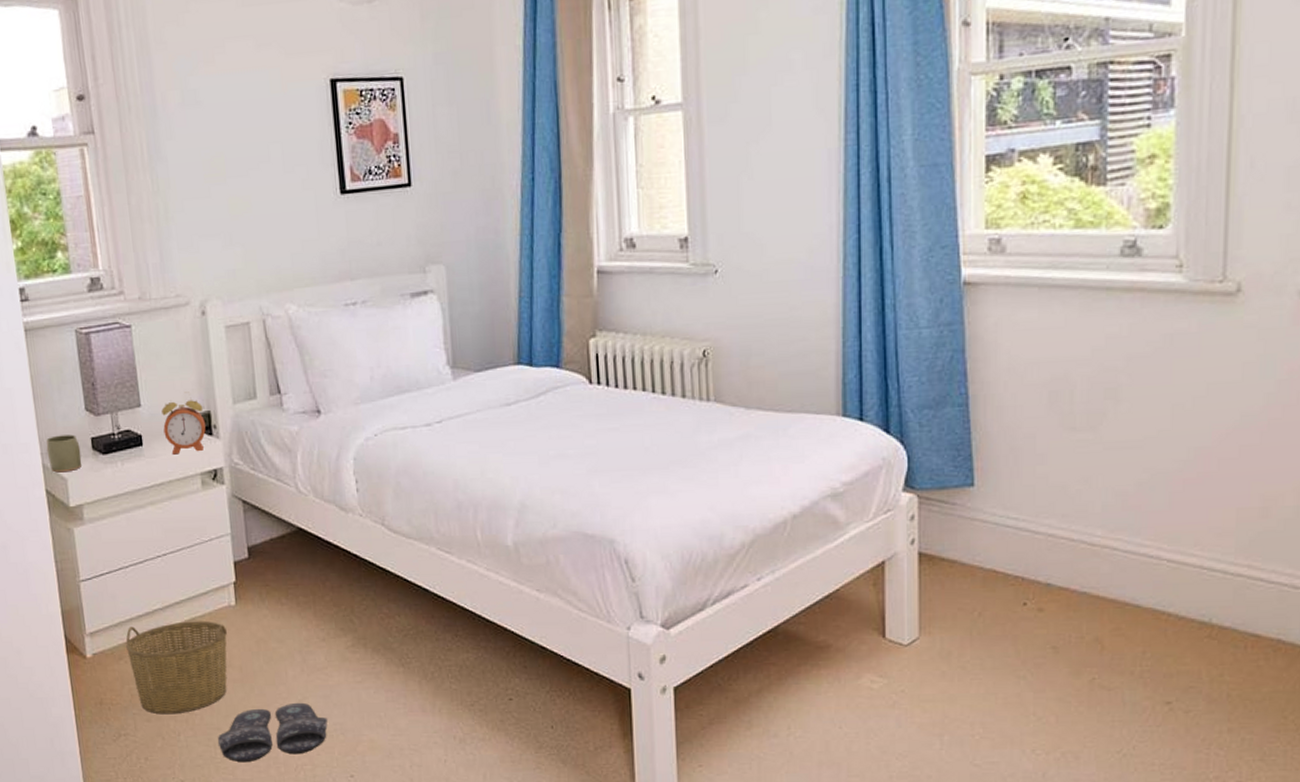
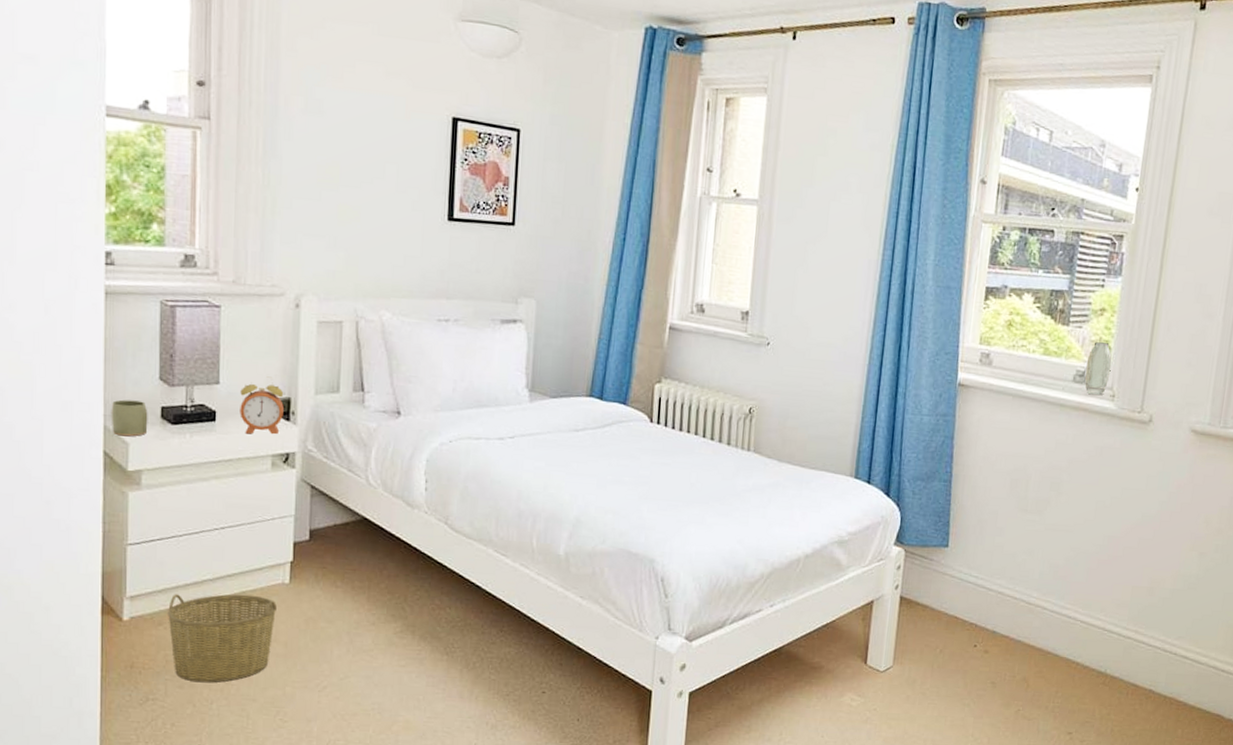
slippers: present [218,702,328,761] -> none [252,680,367,734]
vase: none [1136,198,1174,268] -> present [1085,342,1112,395]

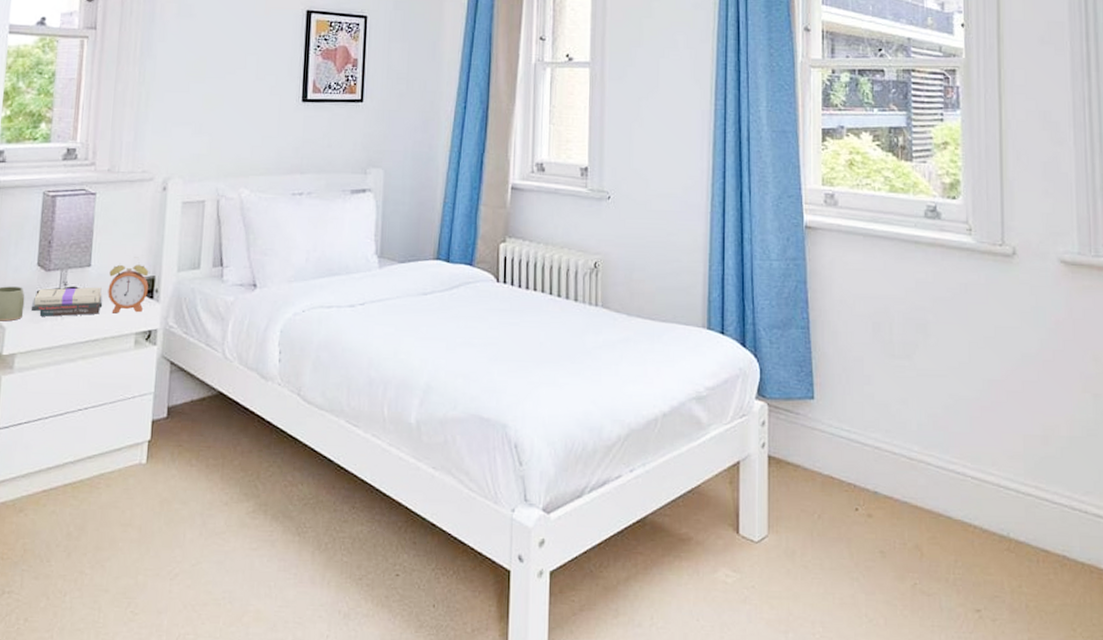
books: none [155,404,235,434] -> present [31,287,103,317]
basket: present [167,594,277,683] -> none [28,476,133,573]
vase: present [1085,342,1112,395] -> none [936,176,963,229]

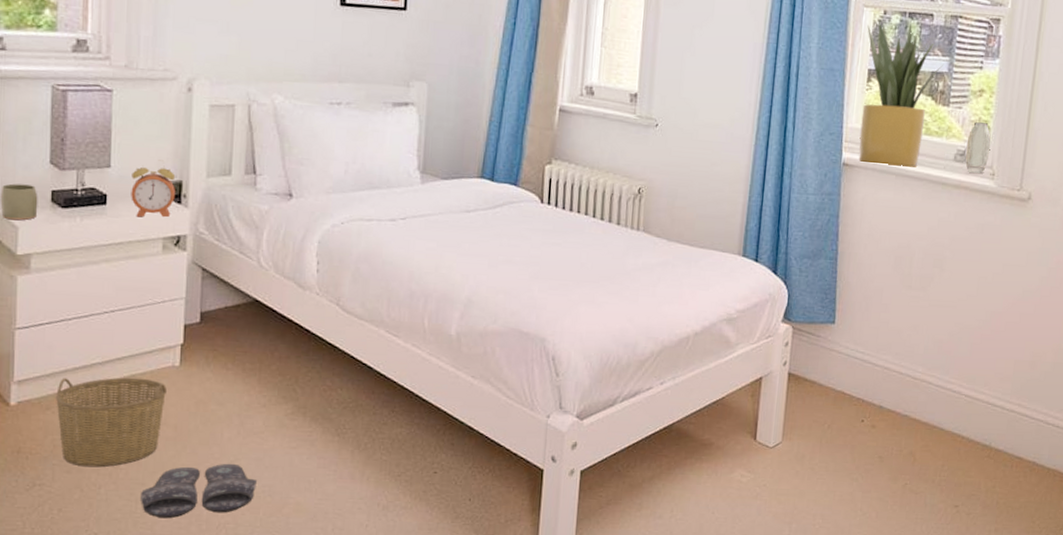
basket: none [28,476,133,573] -> present [55,377,166,467]
books: present [31,287,103,317] -> none [45,188,126,218]
slippers: none [103,567,218,628] -> present [141,463,258,518]
planter: none [816,78,900,227] -> present [859,20,943,167]
vase: none [936,176,963,229] -> present [965,122,992,173]

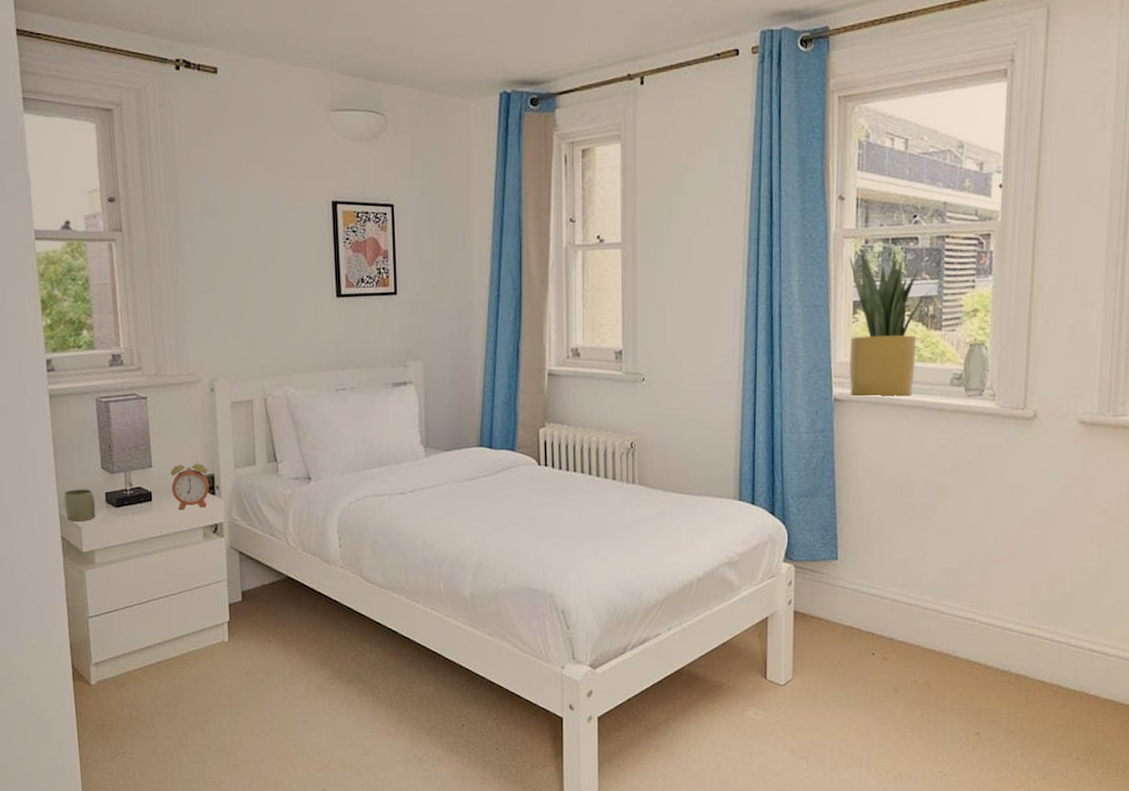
basket: present [55,377,166,467] -> none [127,654,220,735]
slippers: present [141,463,258,518] -> none [207,726,306,777]

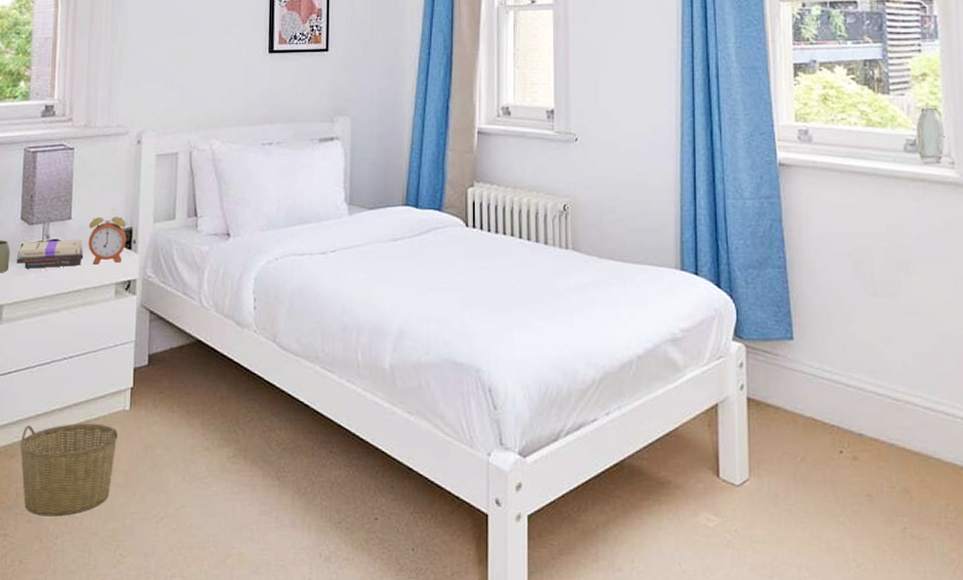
books: none [102,486,169,515] -> present [16,239,84,269]
basket: none [127,654,220,735] -> present [19,423,118,517]
planter: present [849,247,932,397] -> none [786,11,876,162]

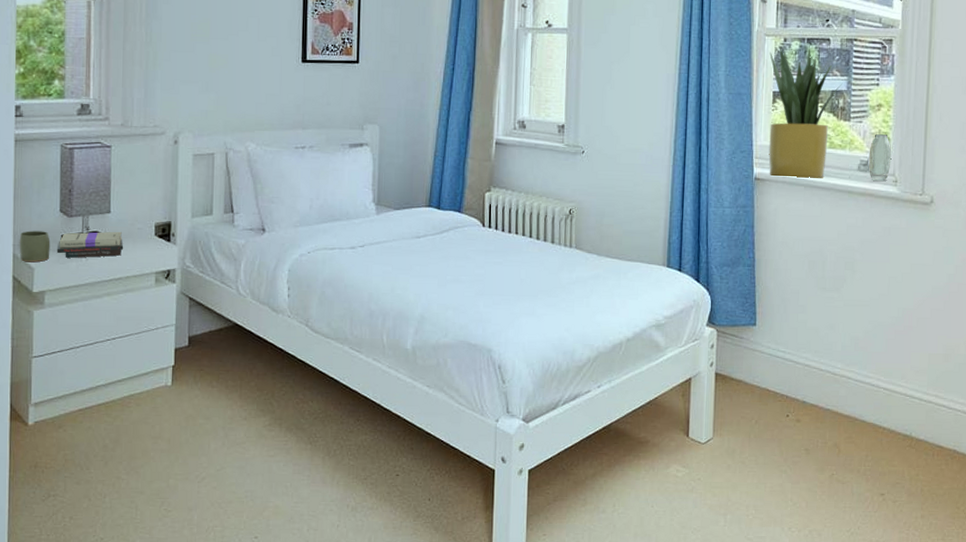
basket: present [19,423,118,517] -> none [66,397,161,479]
alarm clock: present [88,209,127,265] -> none [128,204,165,255]
planter: none [786,11,876,162] -> present [768,46,842,178]

